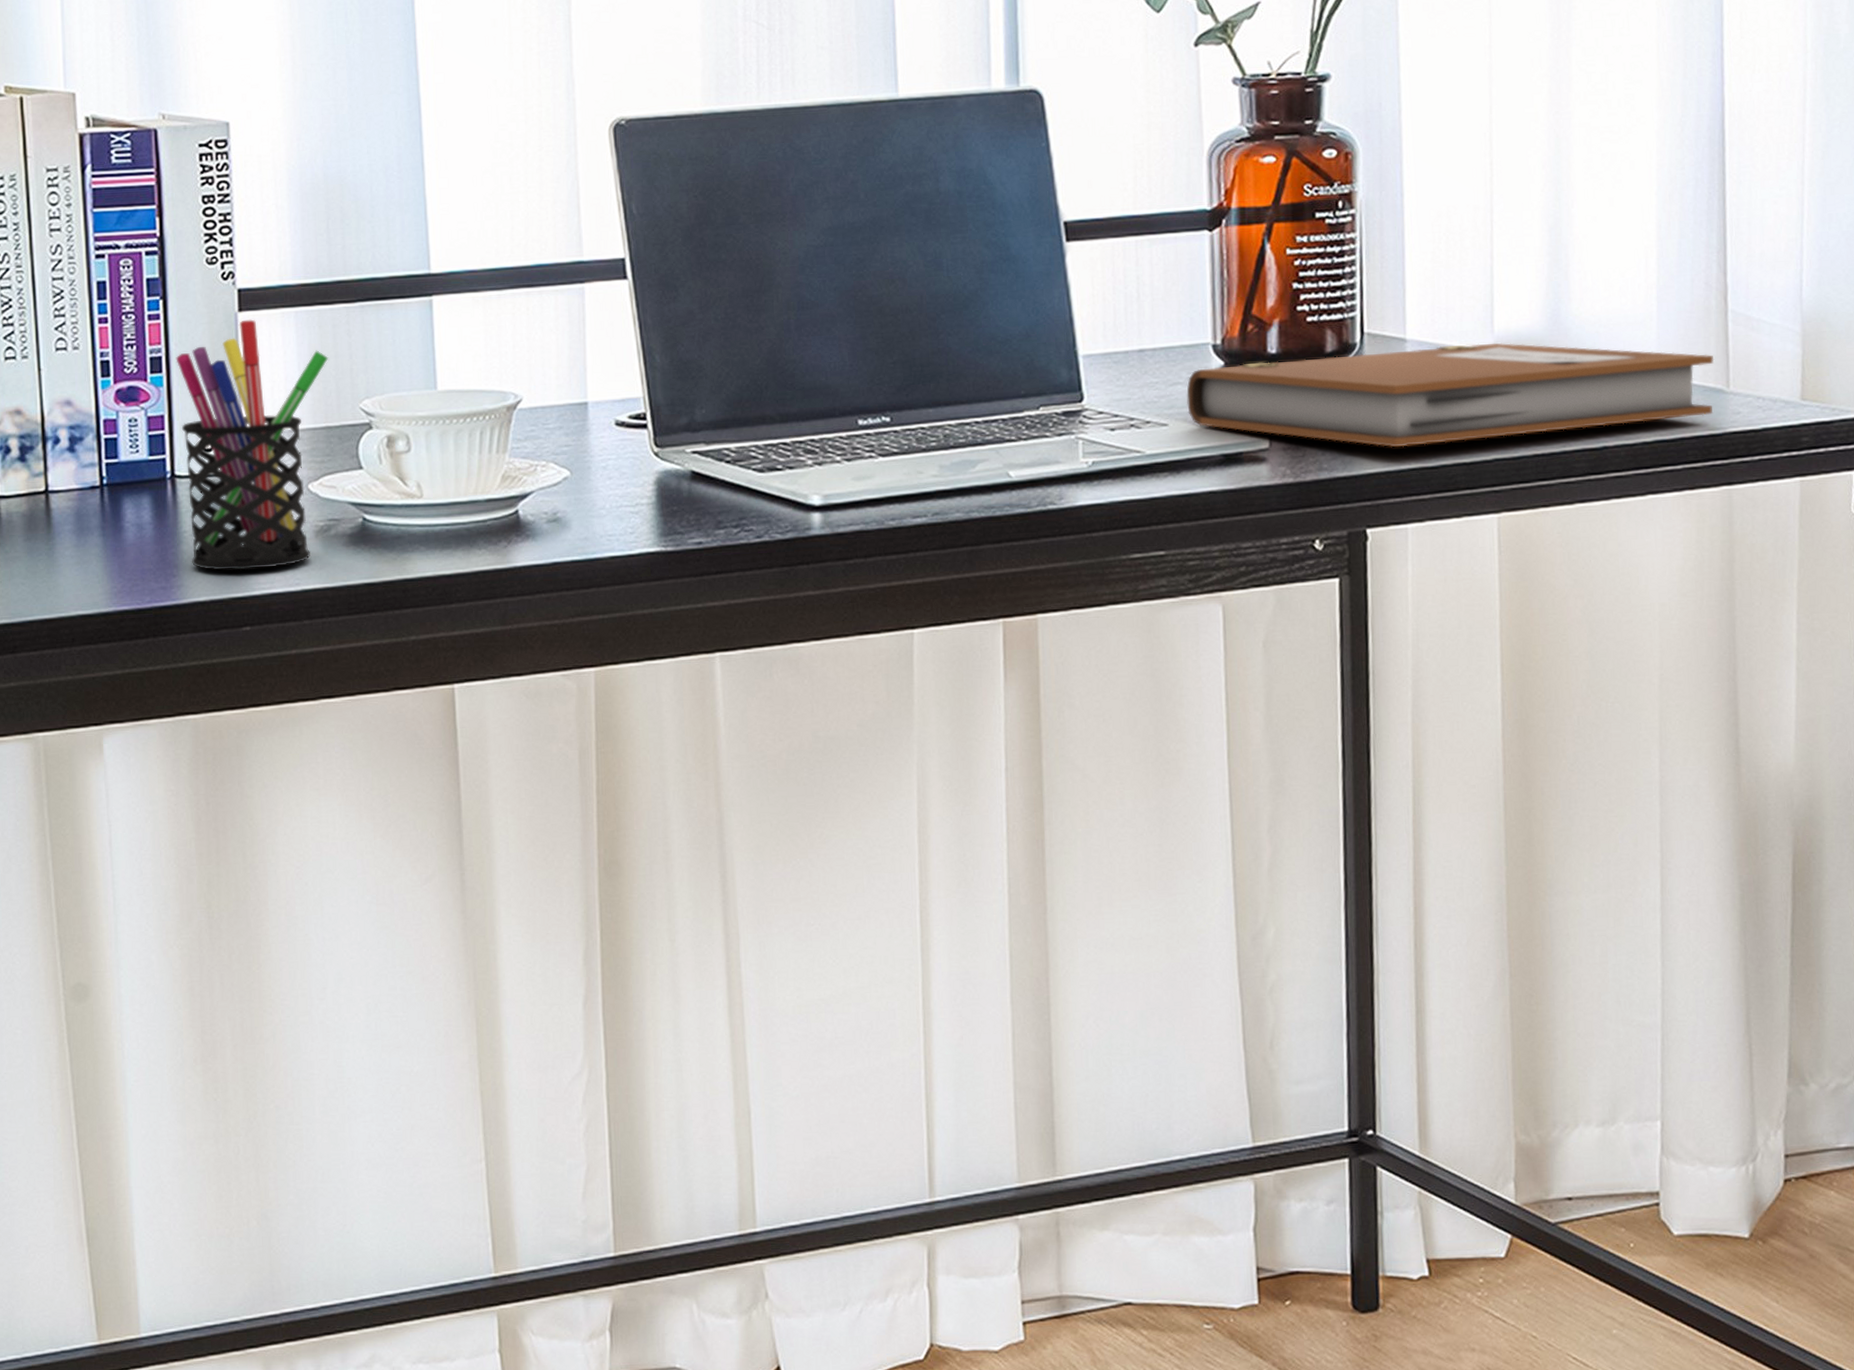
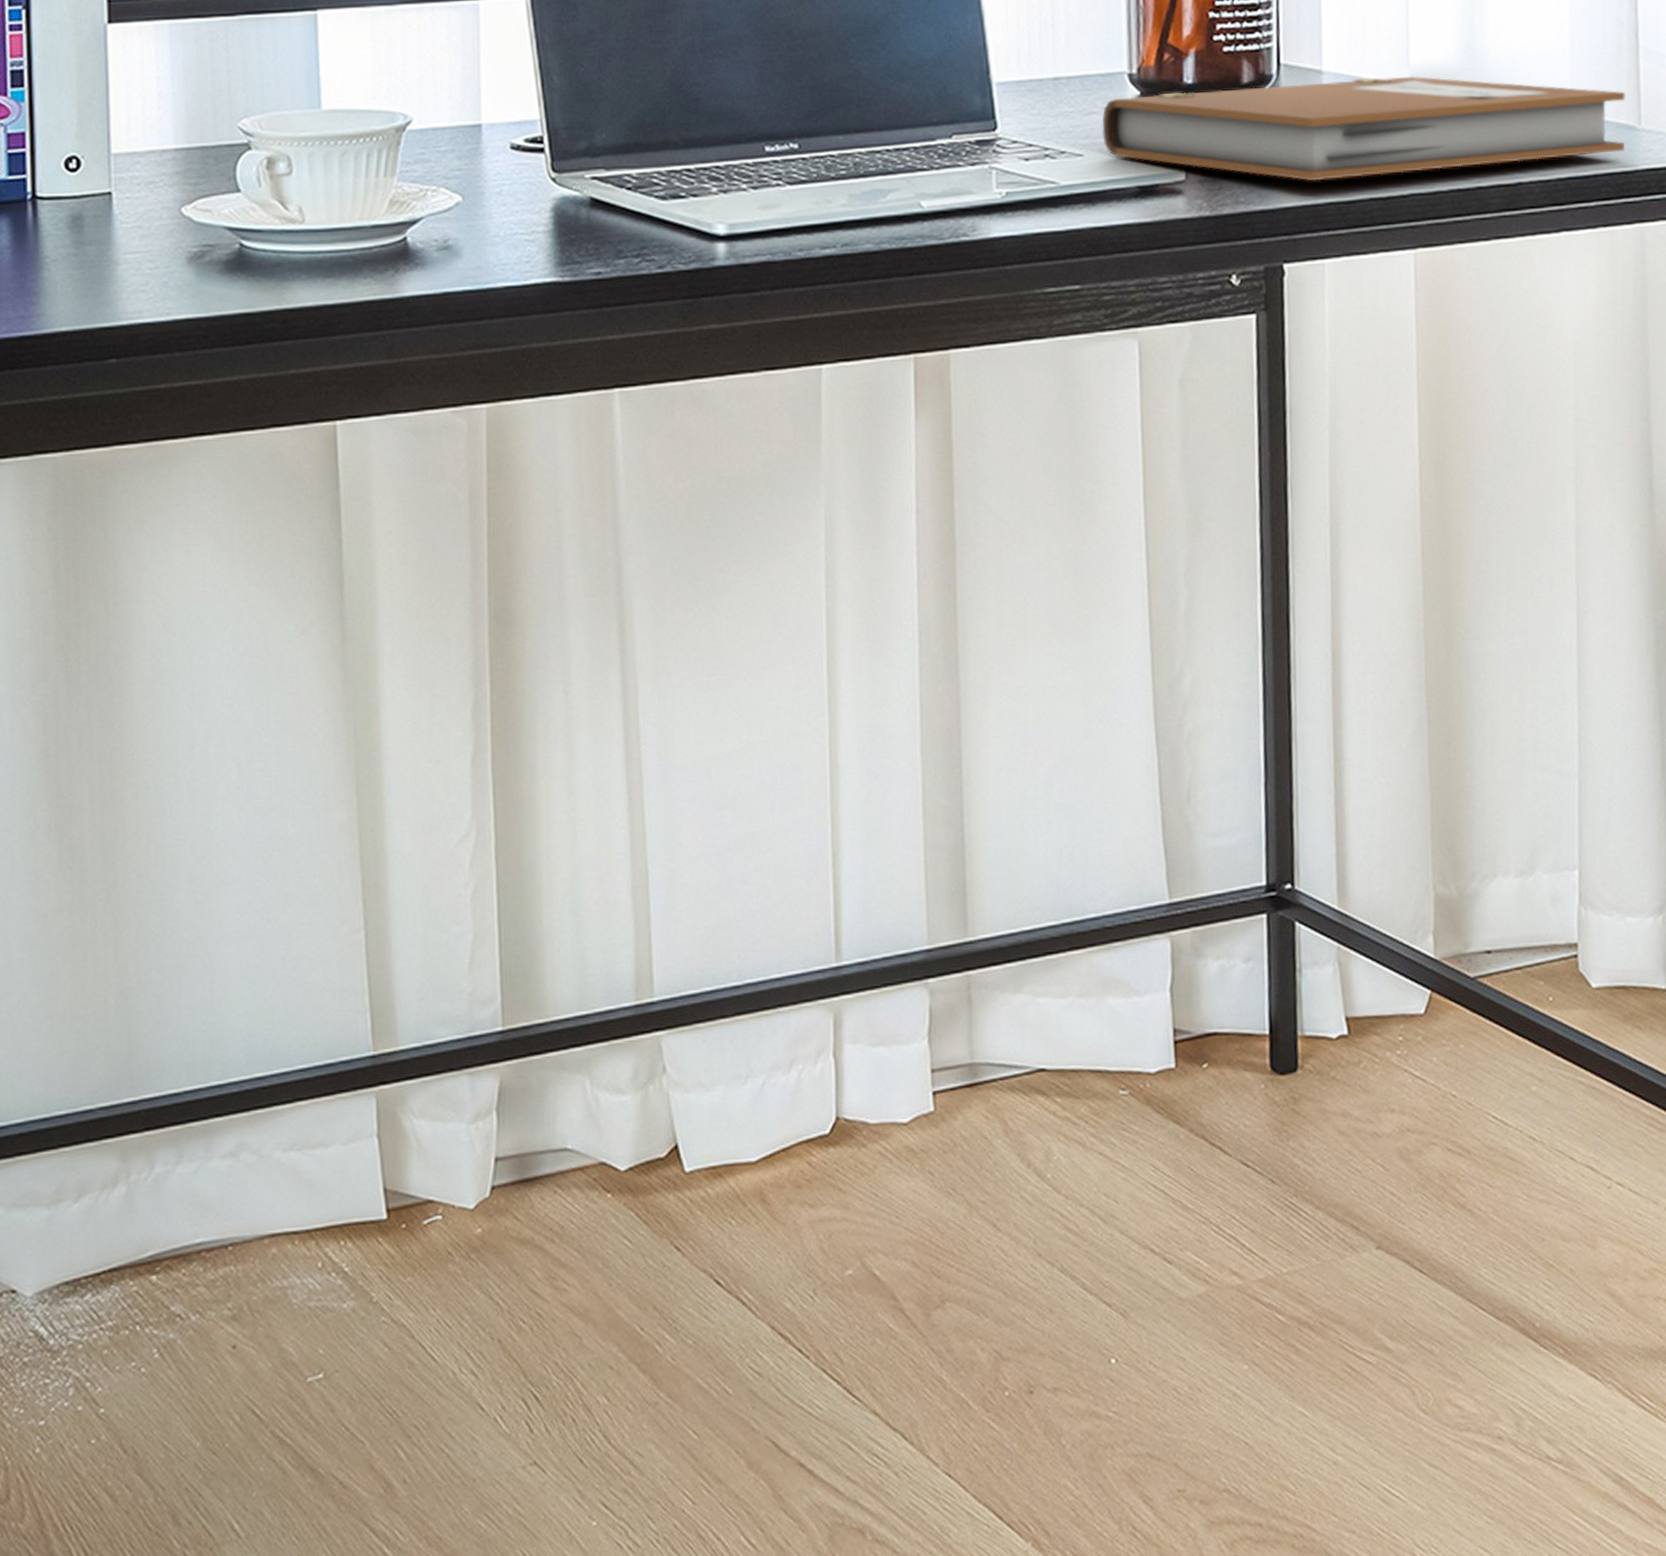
pen holder: present [176,319,329,571] -> none [39,31,205,299]

